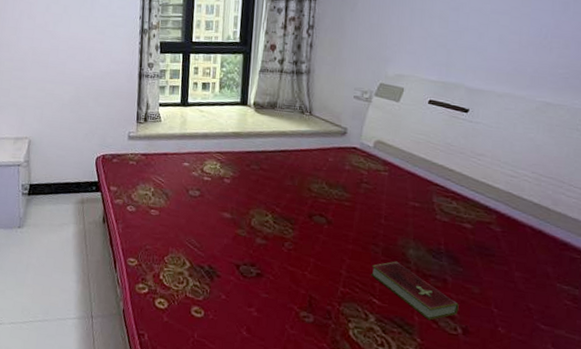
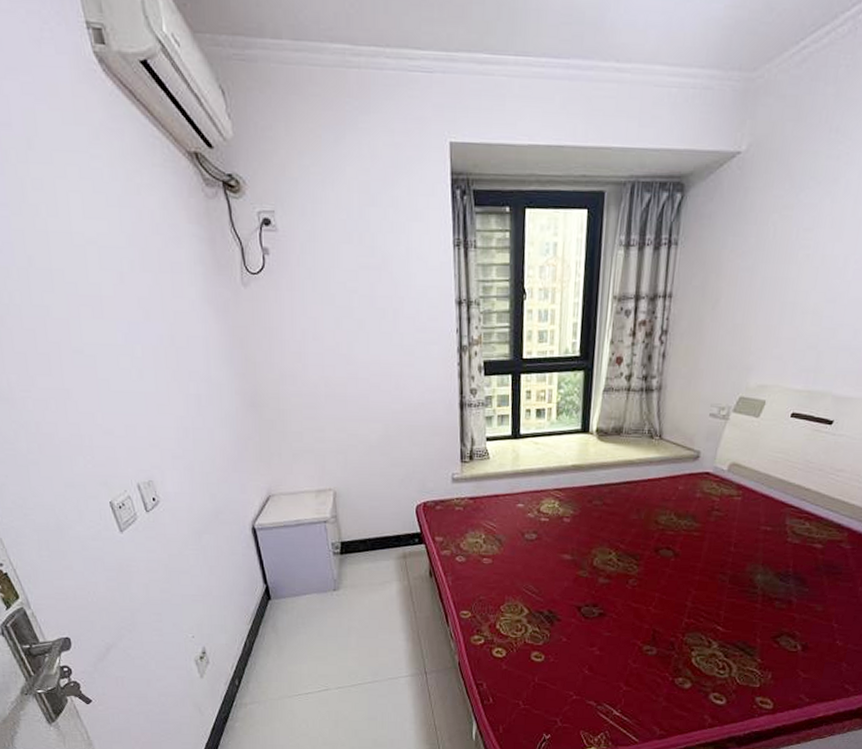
hardcover book: present [371,261,459,320] -> none [716,588,801,641]

